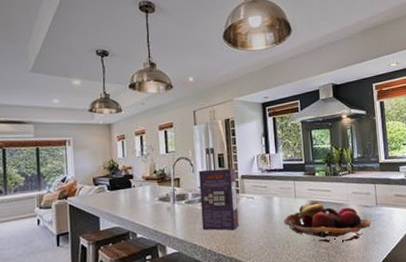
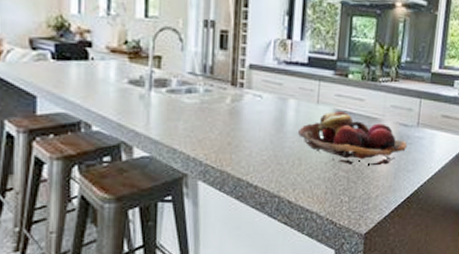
cereal box: present [198,168,239,231] -> none [187,49,242,136]

